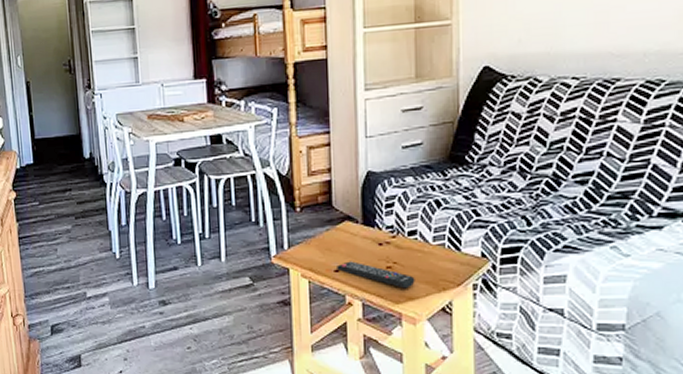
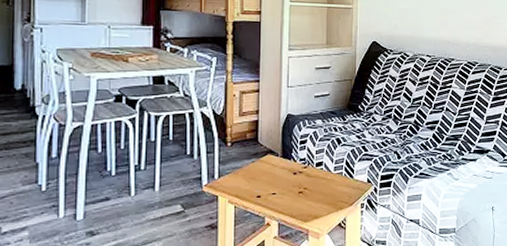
remote control: present [337,261,415,289] -> none [259,188,320,210]

